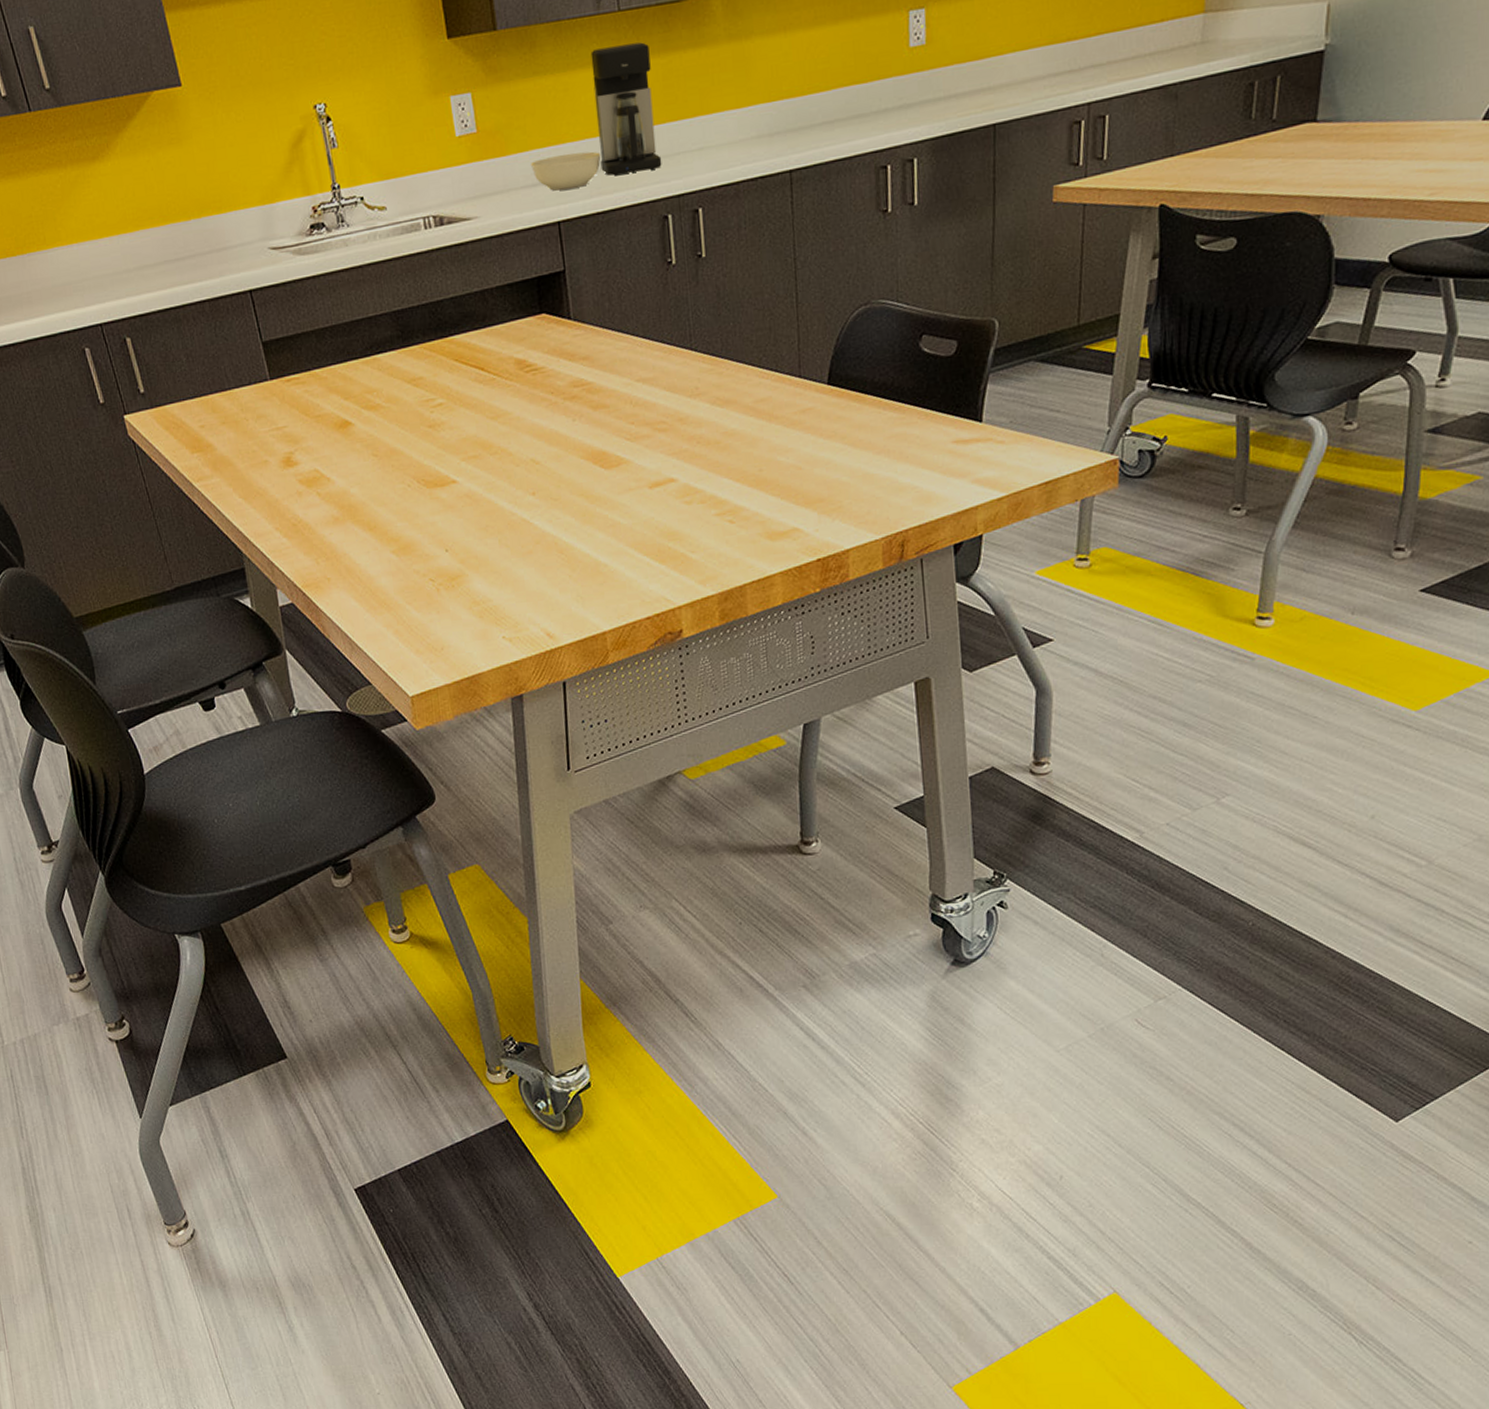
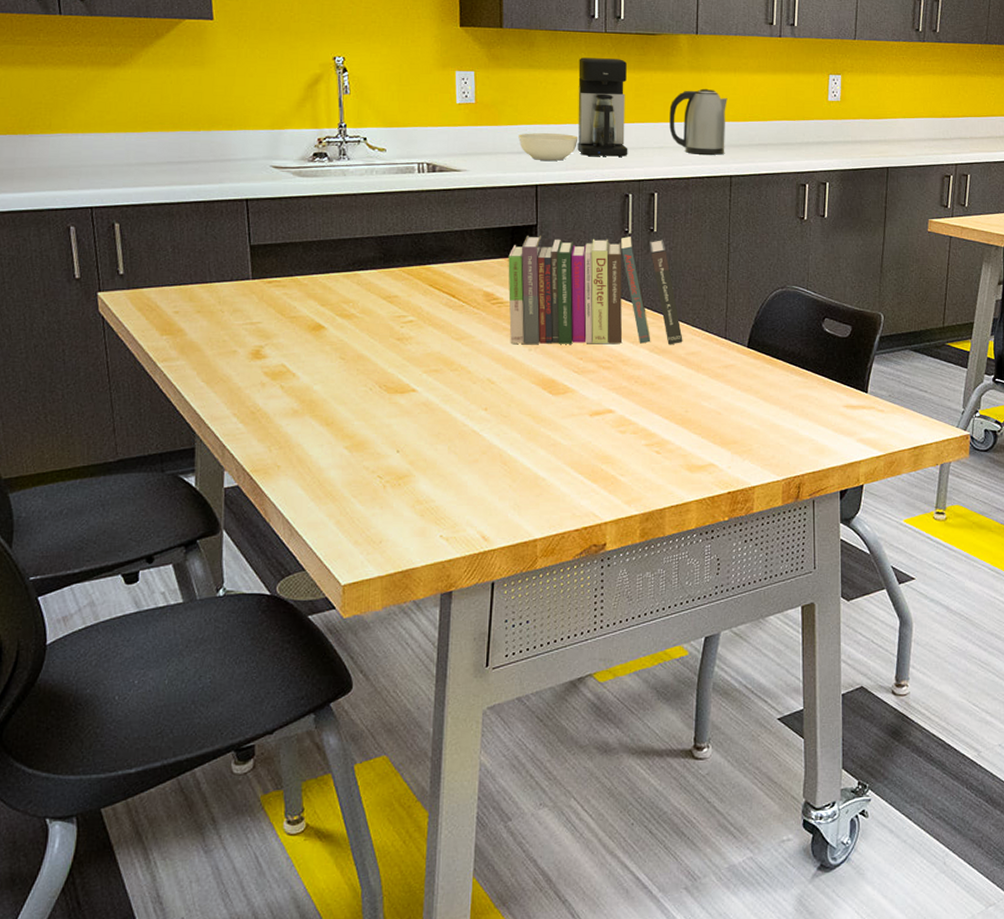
books: none [537,264,749,415] -> present [508,234,683,345]
kettle: none [706,60,781,151] -> present [669,88,727,155]

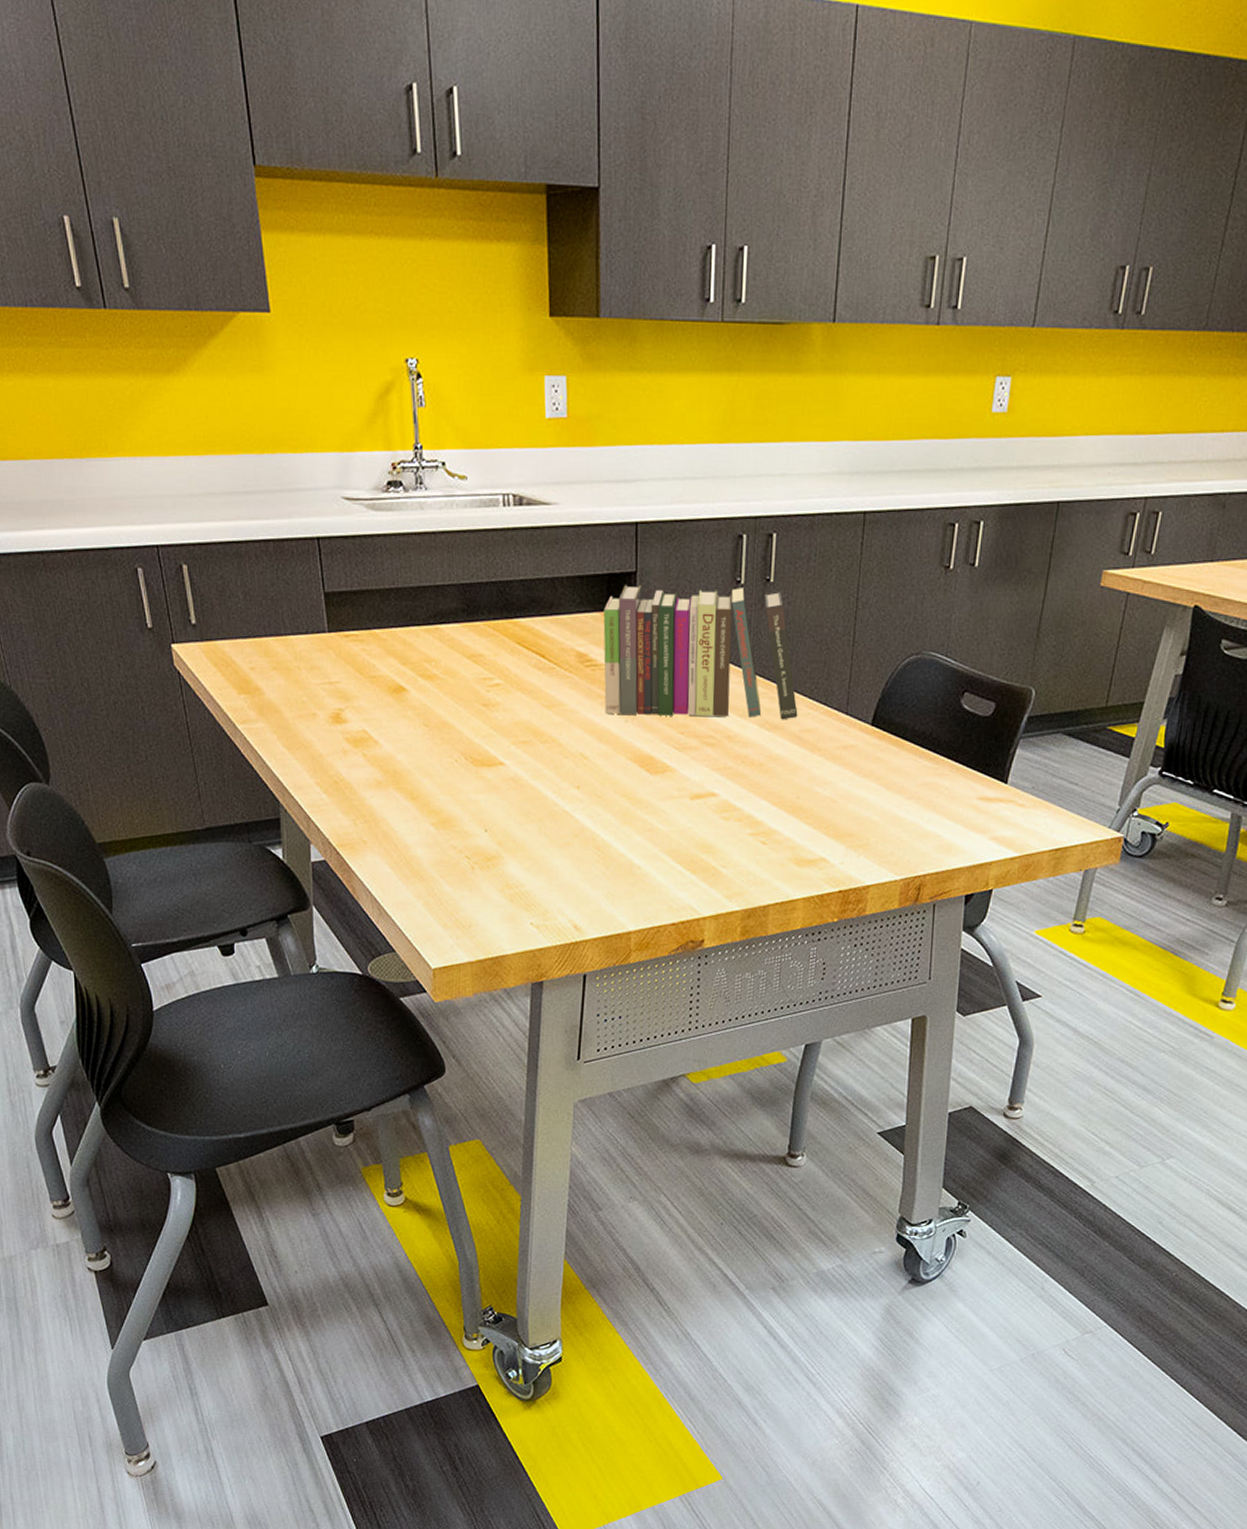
bowl: present [518,133,579,161] -> none [617,456,686,492]
coffee maker: present [577,57,628,157] -> none [684,356,747,487]
kettle: present [669,88,727,155] -> none [794,396,867,485]

